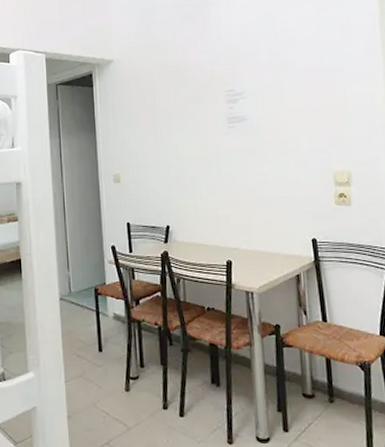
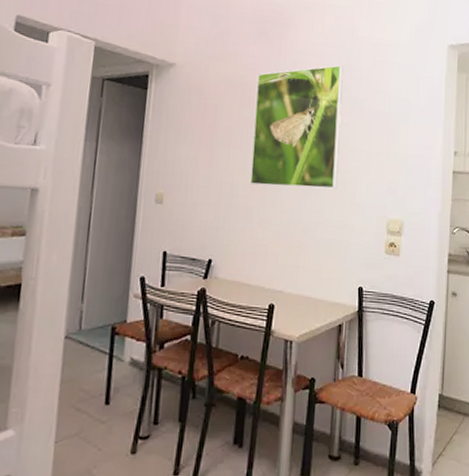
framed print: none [186,31,278,156] -> present [250,65,344,189]

